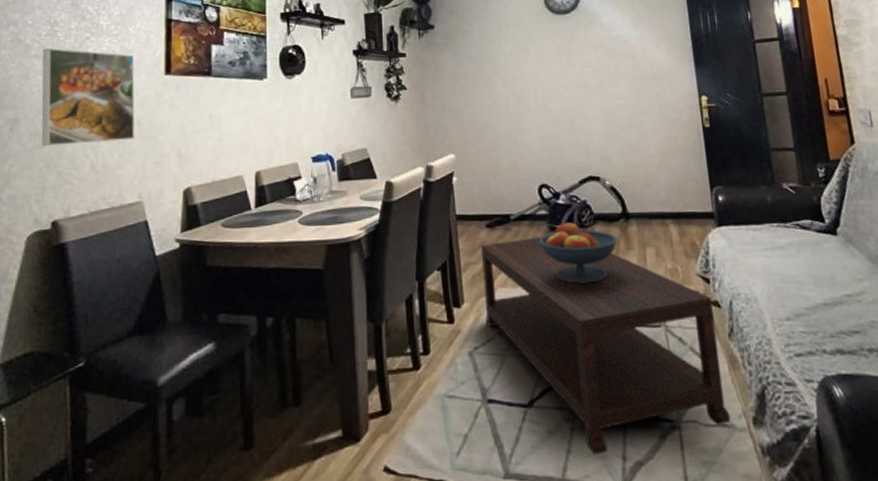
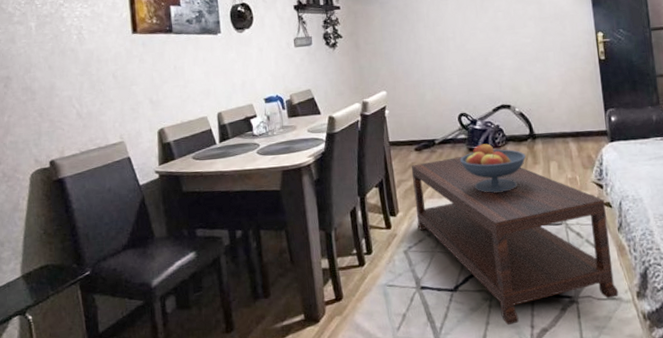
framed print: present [41,47,135,147] -> none [23,14,112,100]

